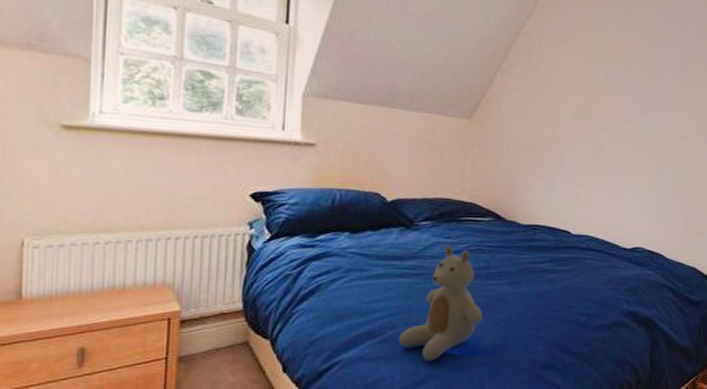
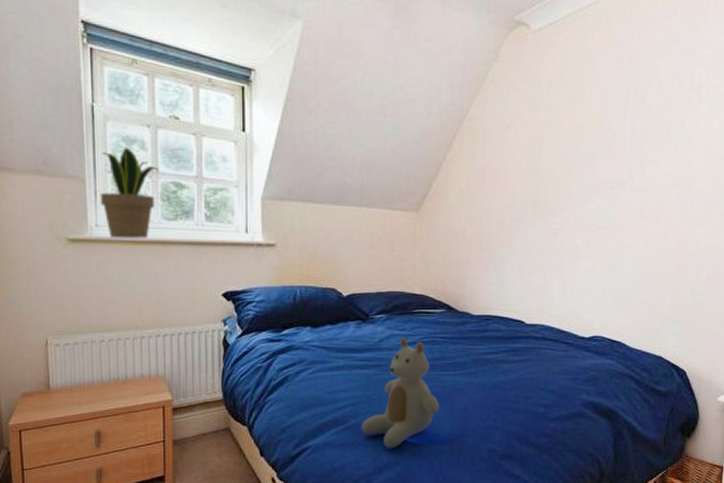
potted plant: none [107,28,184,130] -> present [100,147,159,239]

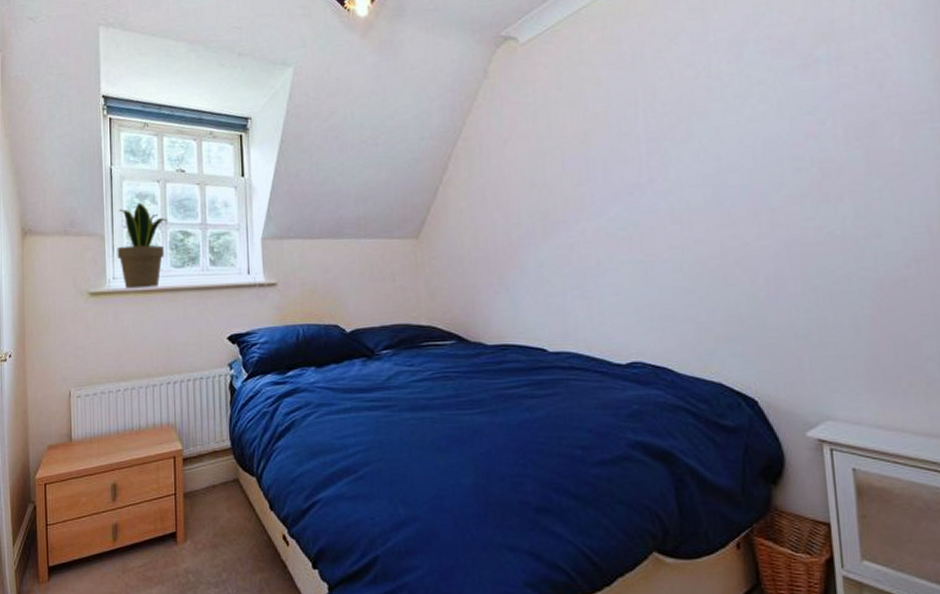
stuffed bear: present [361,337,440,449] -> none [374,373,459,502]

